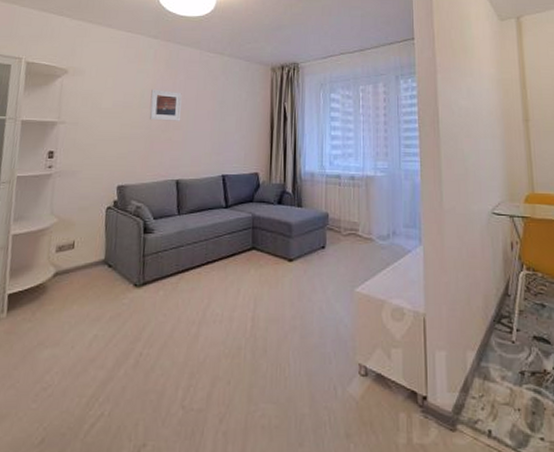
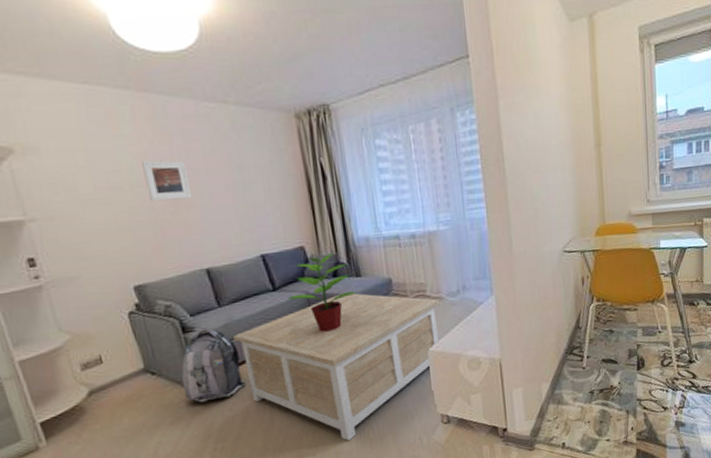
backpack: none [130,231,184,303] -> present [181,327,245,403]
coffee table: none [183,220,370,374] -> present [234,293,440,441]
potted plant: none [236,182,296,254] -> present [288,253,357,332]

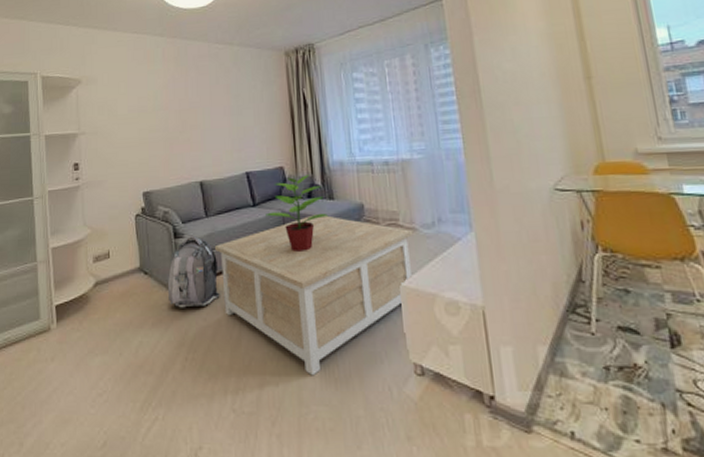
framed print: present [141,160,193,202] -> none [164,89,197,122]

